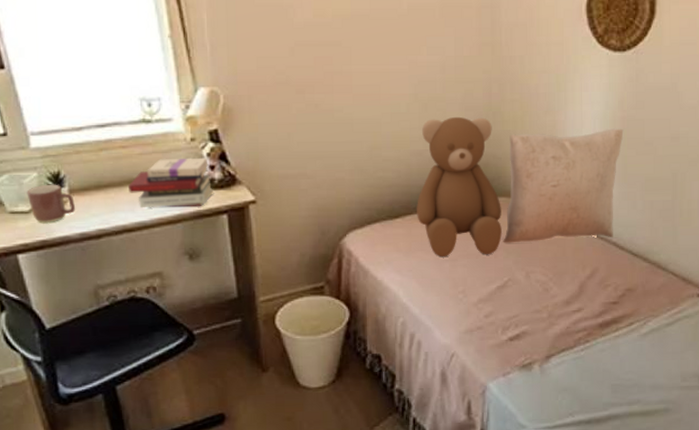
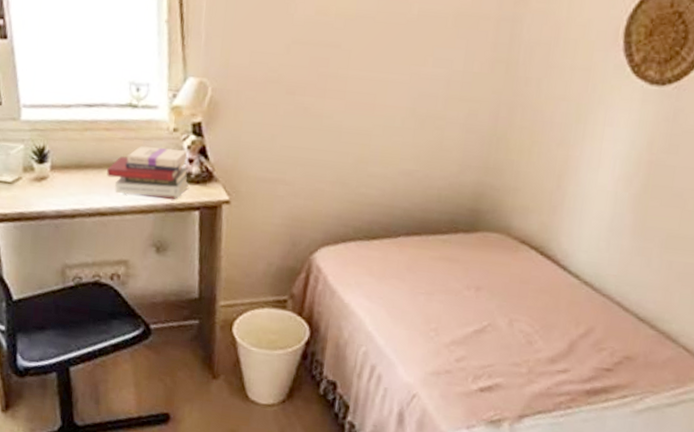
mug: present [26,184,76,223] -> none [12,157,55,196]
teddy bear: present [417,116,502,257] -> none [396,137,495,293]
pillow: present [503,128,624,243] -> none [488,164,649,297]

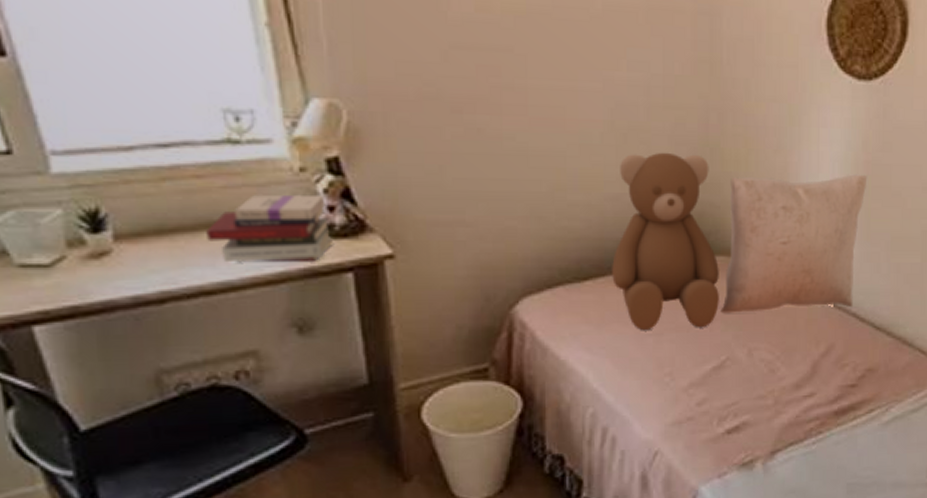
teddy bear: none [396,137,495,293] -> present [612,152,719,330]
pillow: none [488,164,649,297] -> present [720,174,868,313]

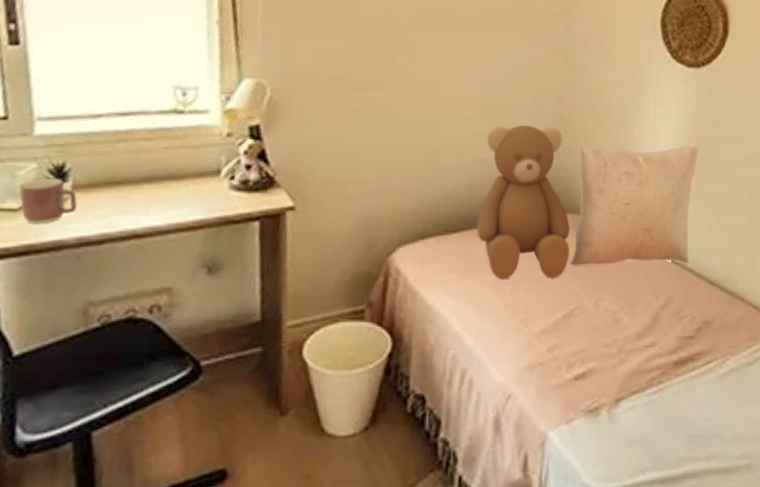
mug: none [45,226,125,281] -> present [19,177,78,223]
books: present [206,194,334,261] -> none [145,154,247,211]

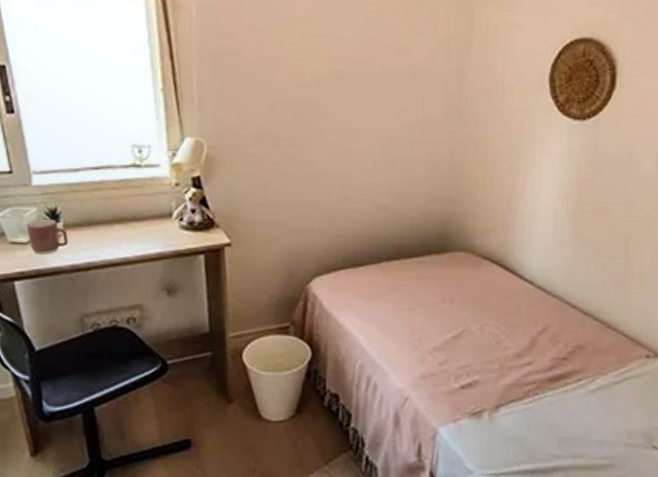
teddy bear: present [477,124,570,279] -> none [379,174,460,305]
pillow: present [570,145,699,266] -> none [459,192,580,297]

